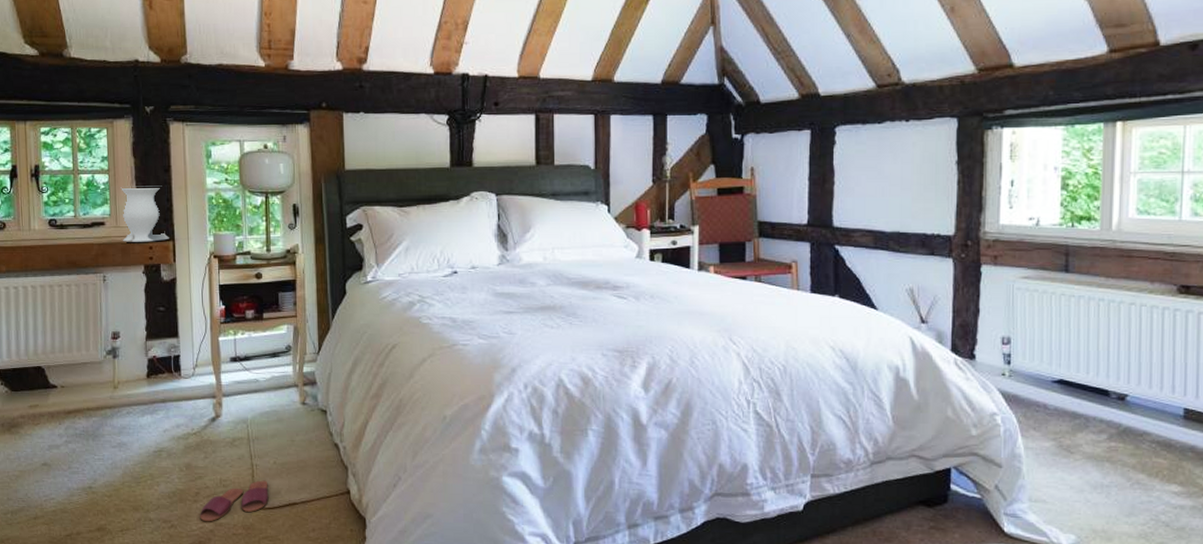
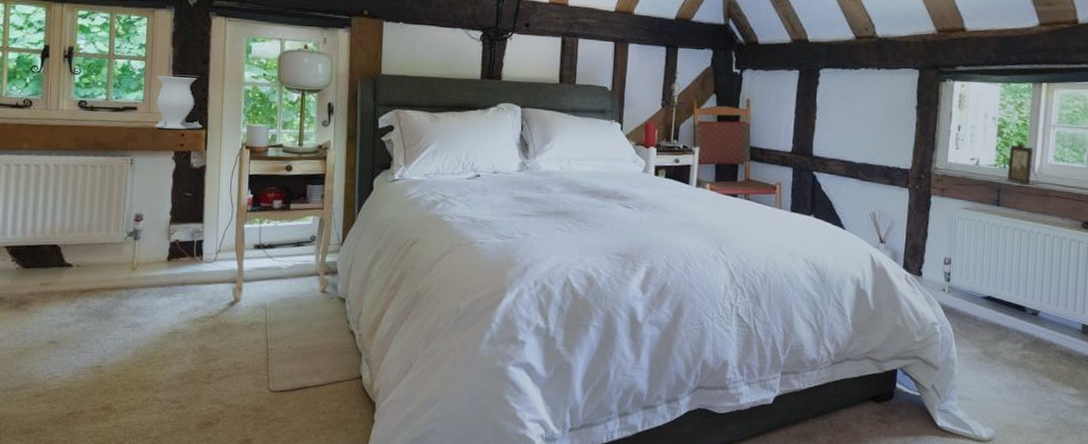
slippers: present [200,480,269,522] -> none [210,364,282,403]
photo frame: none [1076,195,1120,245] -> present [1006,142,1040,186]

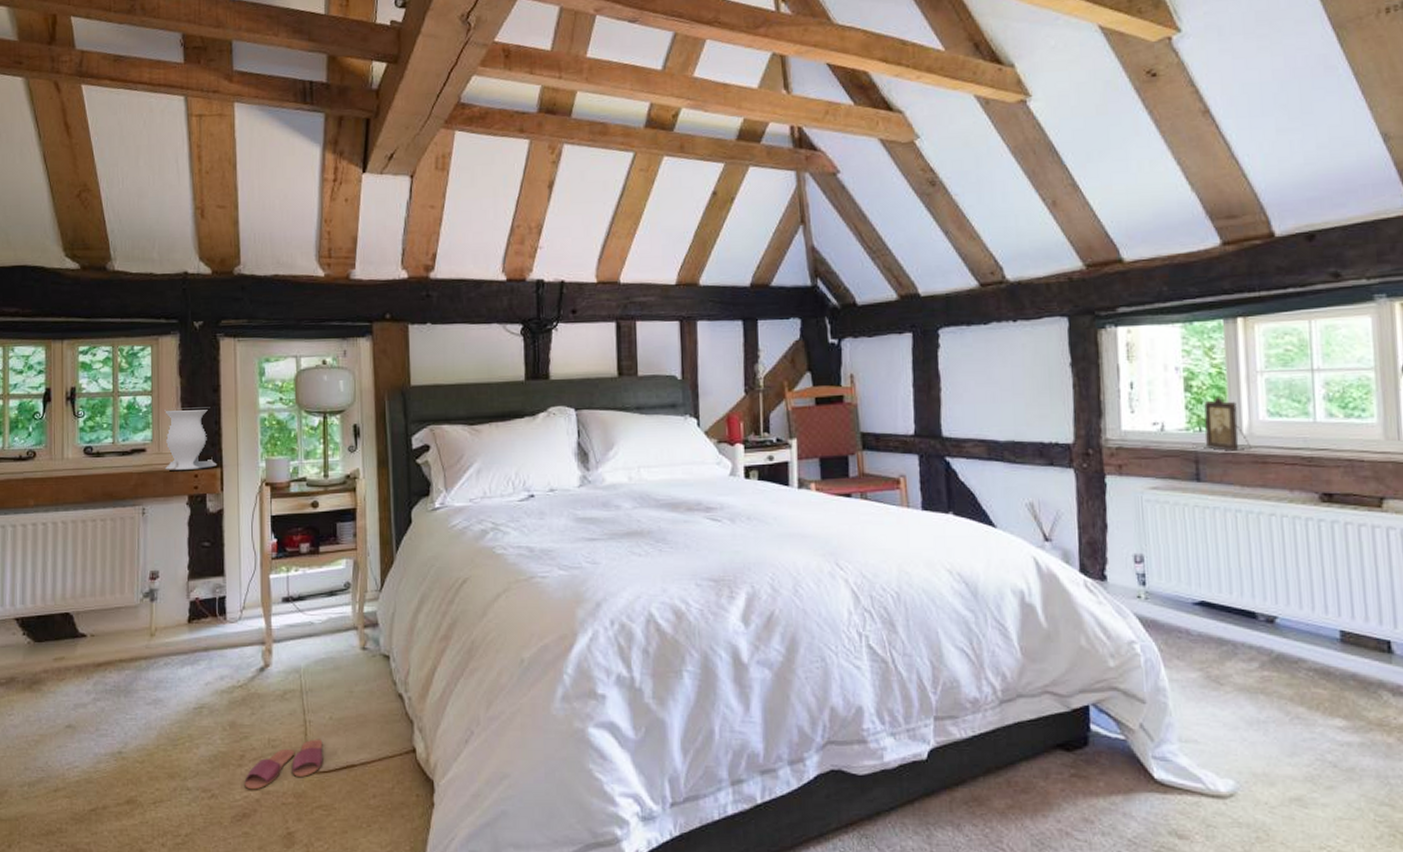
slippers: none [210,364,282,403] -> present [244,739,323,790]

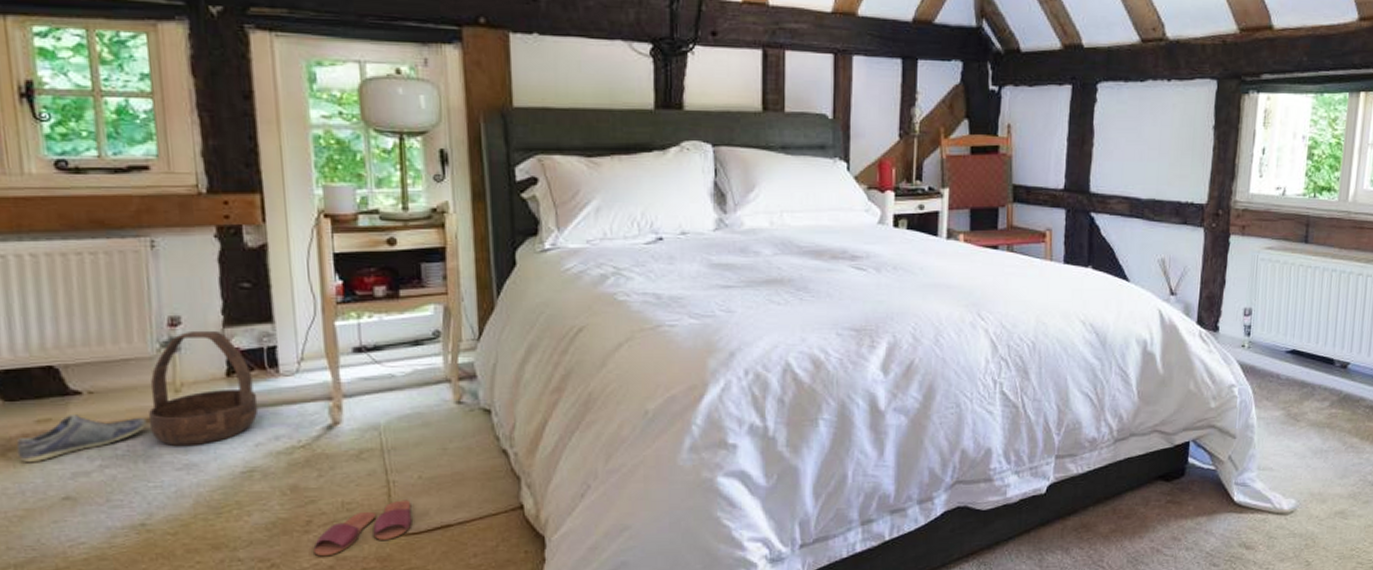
shoe: none [39,654,129,695] -> present [16,415,147,463]
basket: none [131,583,210,684] -> present [149,330,259,447]
vase: present [164,407,218,471] -> none [173,116,256,196]
photo frame: present [1204,397,1253,451] -> none [1316,166,1354,217]

